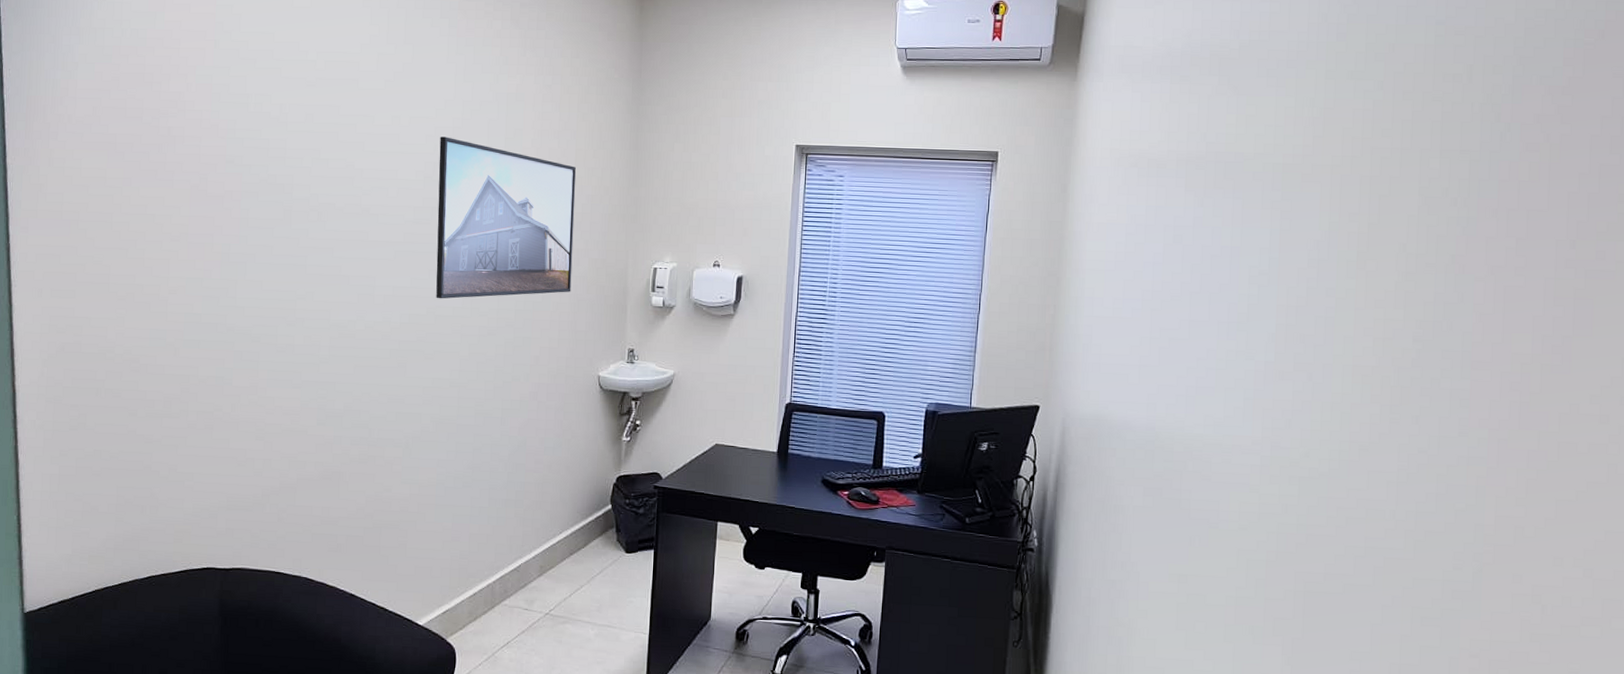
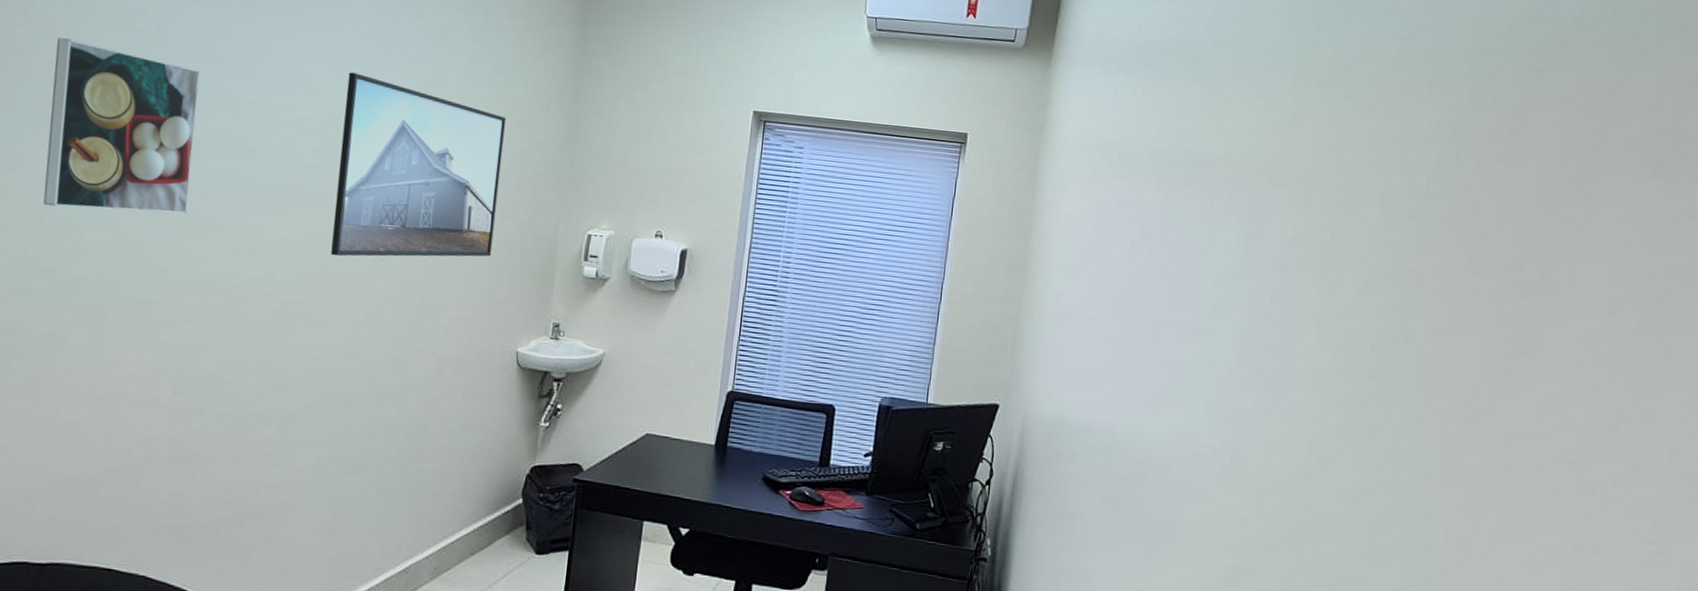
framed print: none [202,125,319,270] -> present [43,38,201,214]

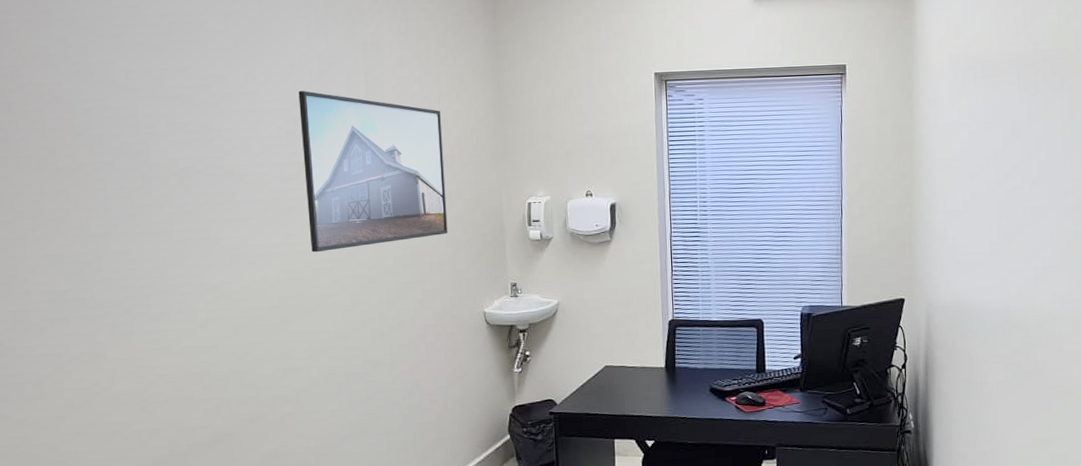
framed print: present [43,38,201,214] -> none [44,98,184,245]

